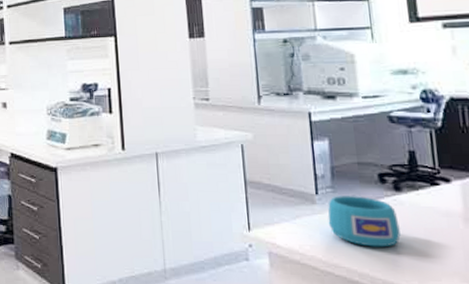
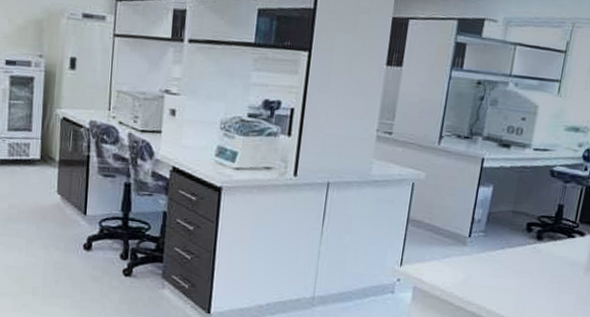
cup: present [328,196,401,247] -> none [472,240,533,289]

